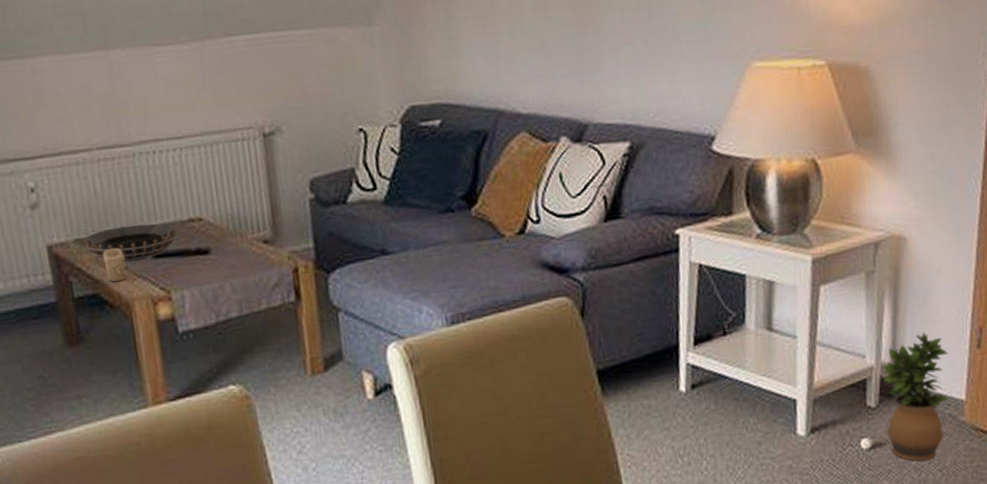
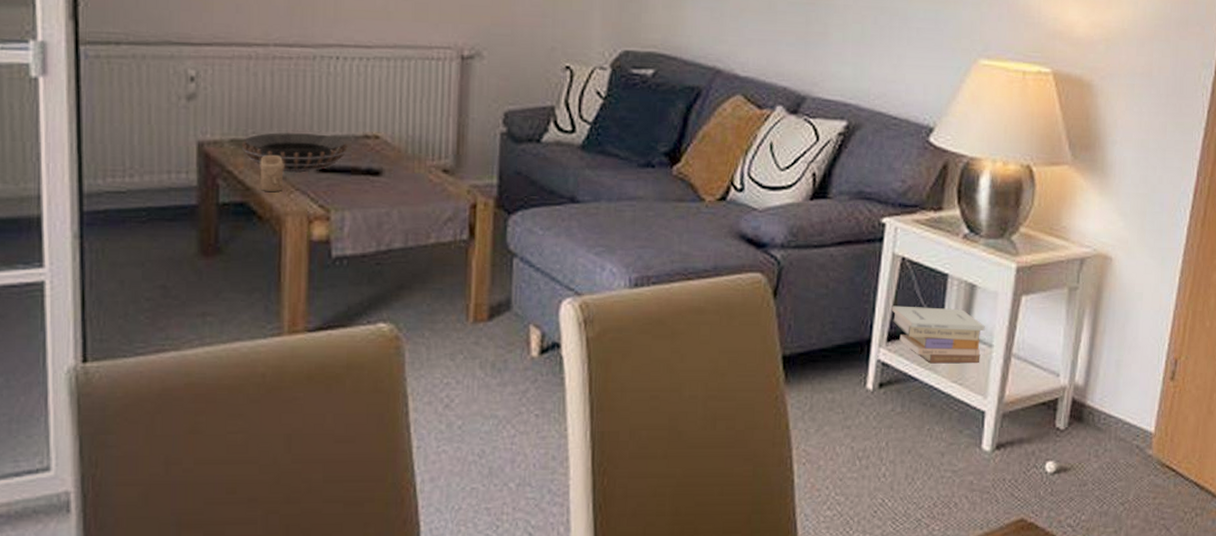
books: none [694,306,787,361] -> present [891,305,985,364]
potted plant: present [882,332,948,461] -> none [1072,357,1142,492]

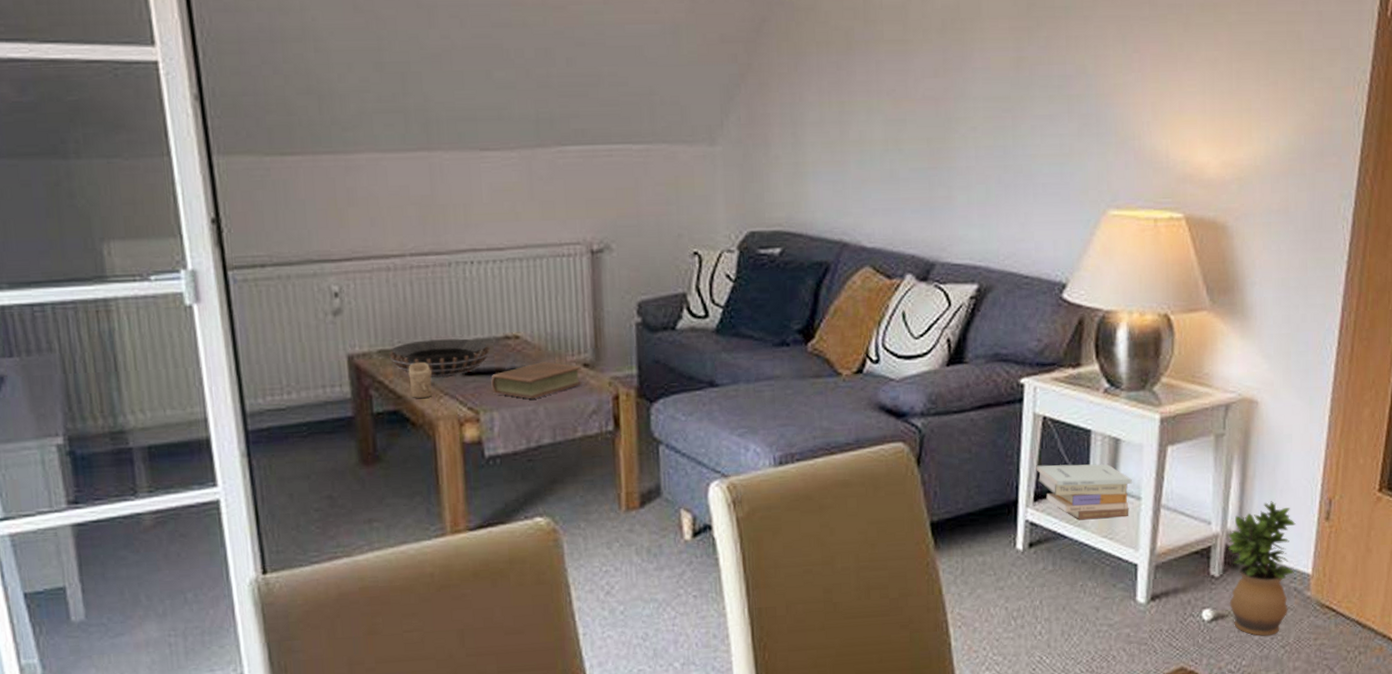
book: none [345,164,440,202] -> present [491,361,582,399]
potted plant: none [1072,357,1142,492] -> present [1228,501,1296,636]

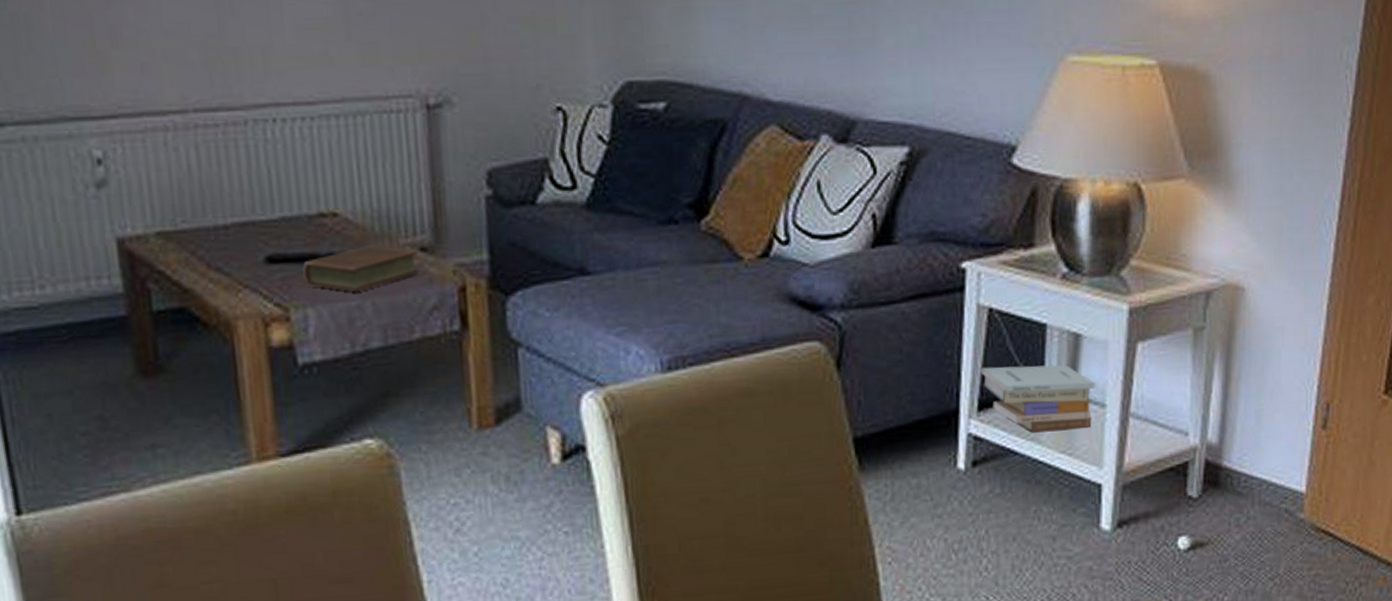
decorative bowl: present [389,338,490,379] -> none [170,216,301,267]
candle: present [408,363,433,399] -> none [196,247,229,293]
potted plant: present [1228,501,1296,636] -> none [1208,406,1287,567]

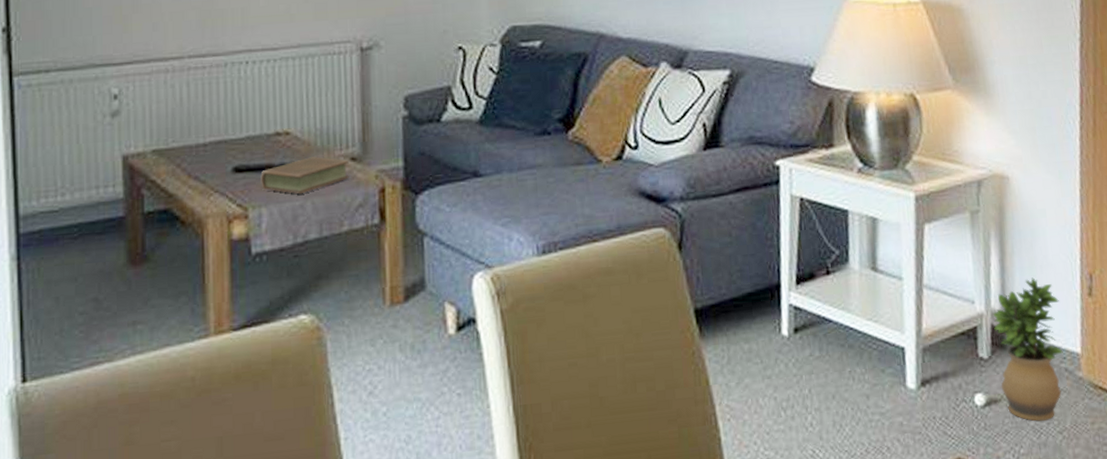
books: present [980,364,1095,433] -> none [796,244,892,303]
potted plant: none [1208,406,1287,567] -> present [992,277,1063,421]

